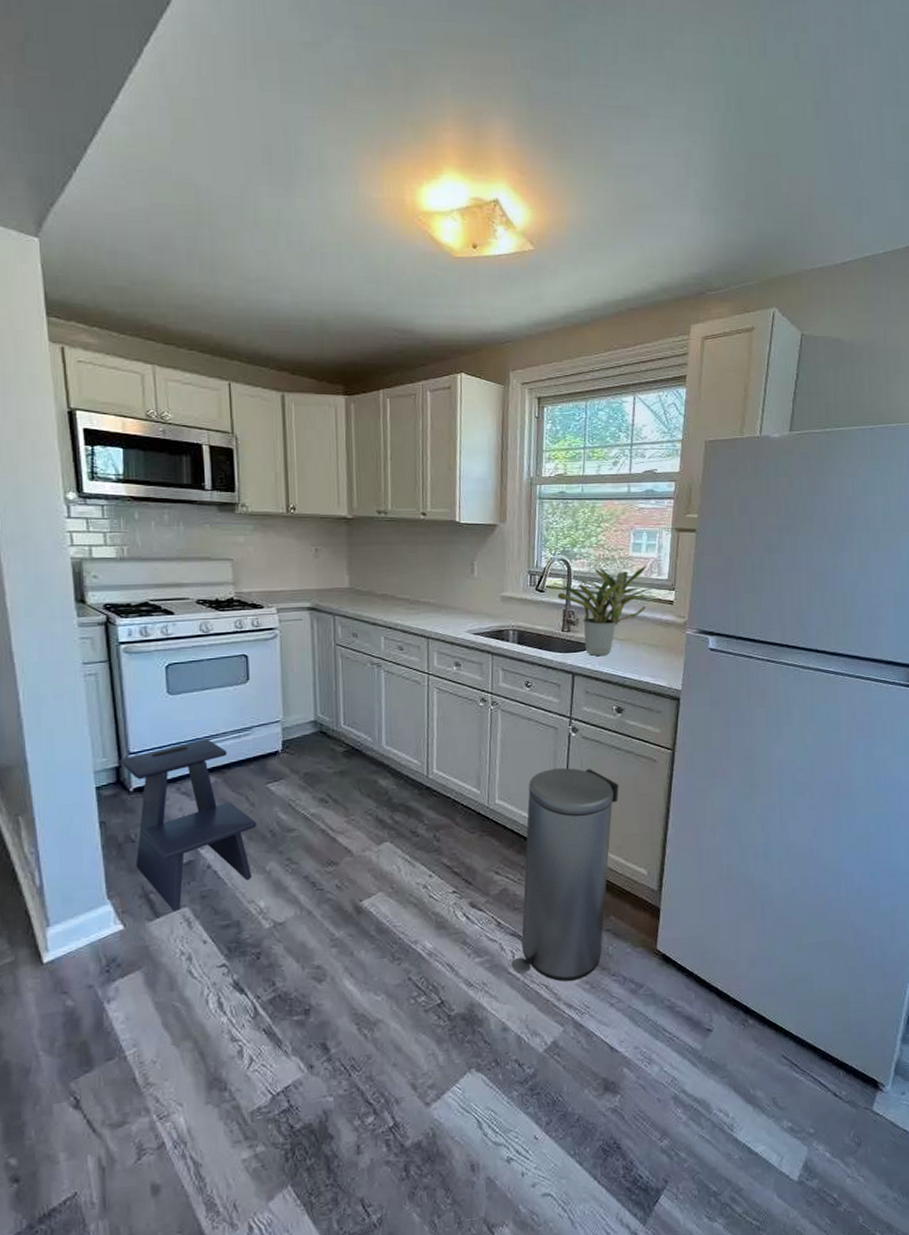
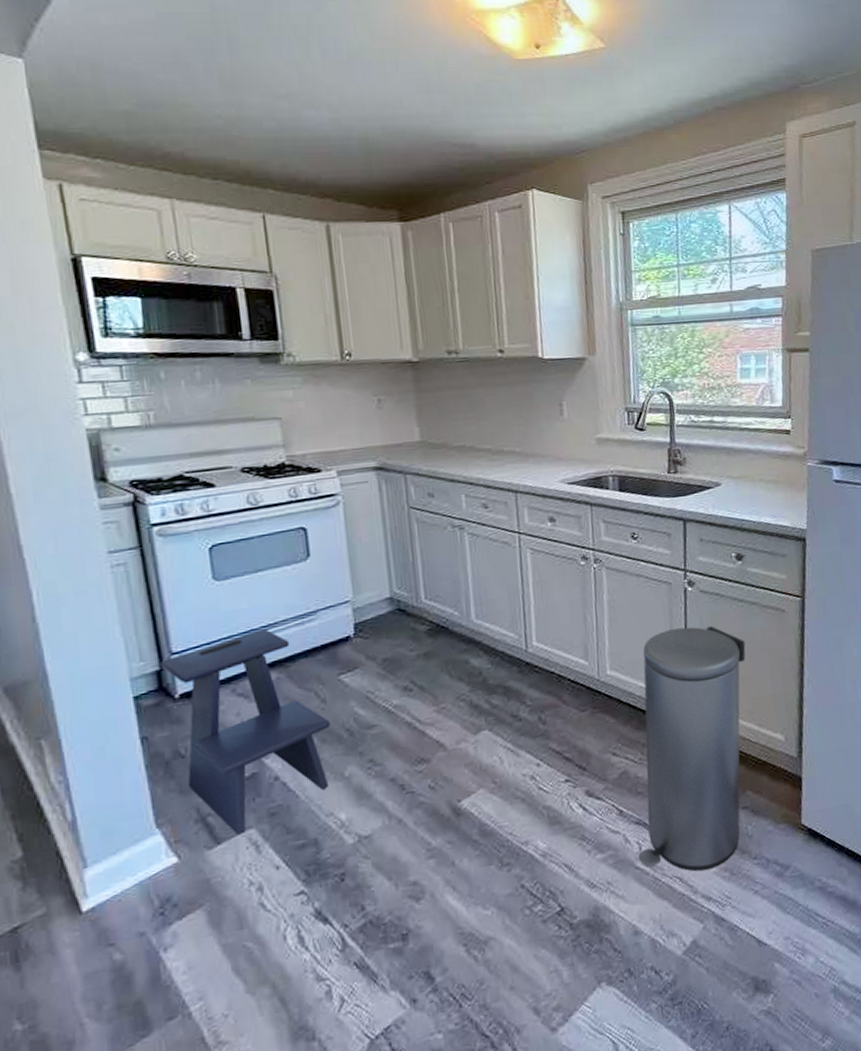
potted plant: present [553,565,662,657] -> none [654,392,777,499]

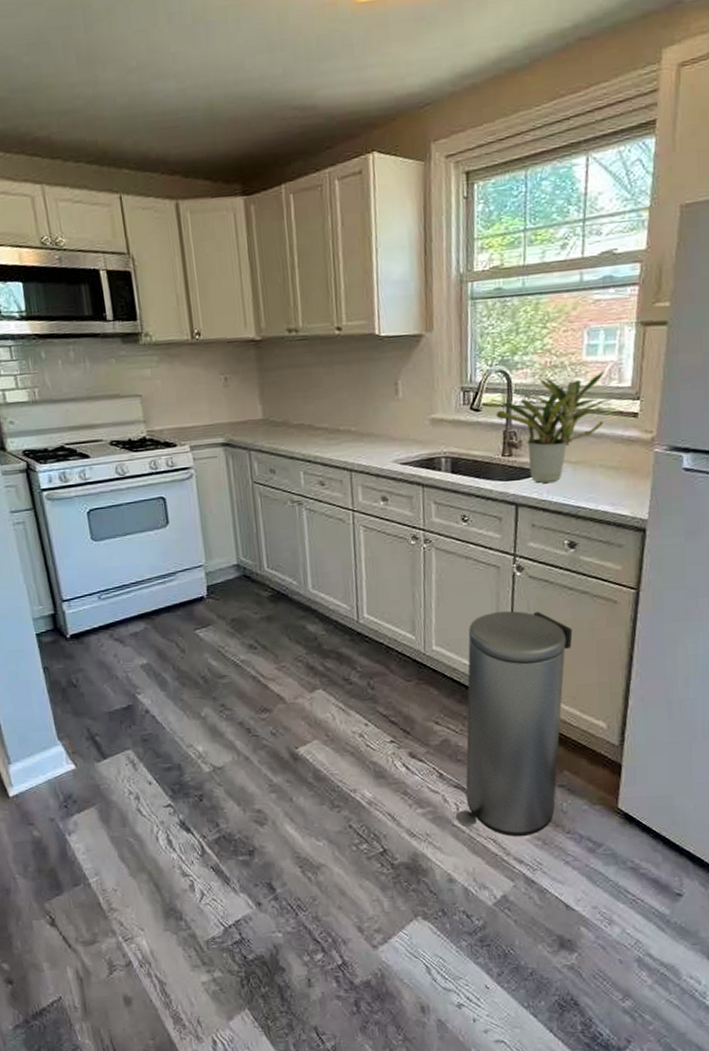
step stool: present [160,629,331,835] -> none [54,585,189,753]
potted plant: none [654,392,777,499] -> present [490,370,623,484]

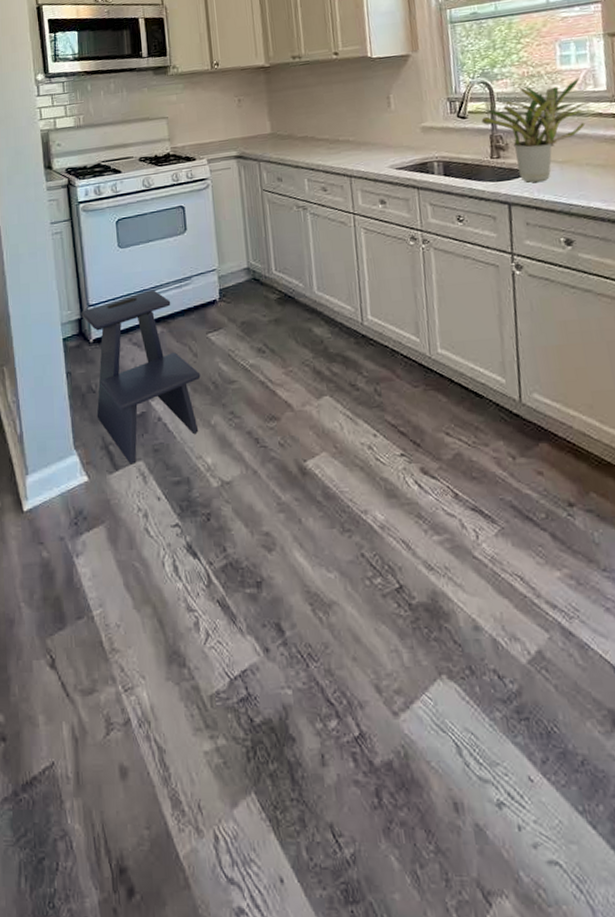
step stool: none [54,585,189,753] -> present [81,289,201,465]
pedal bin: present [455,611,573,836] -> none [472,311,586,573]

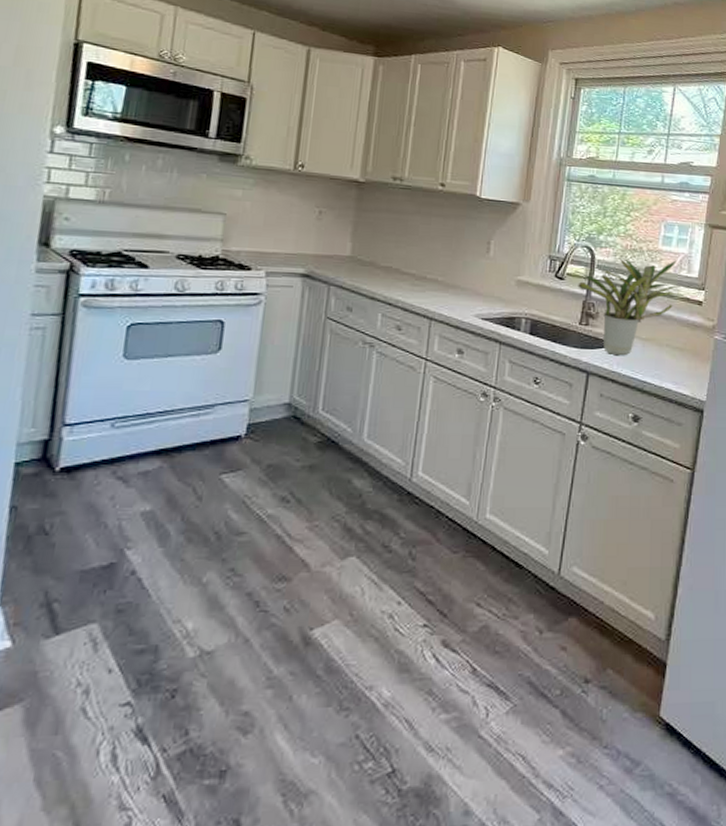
step stool: present [81,289,201,465] -> none [43,415,202,628]

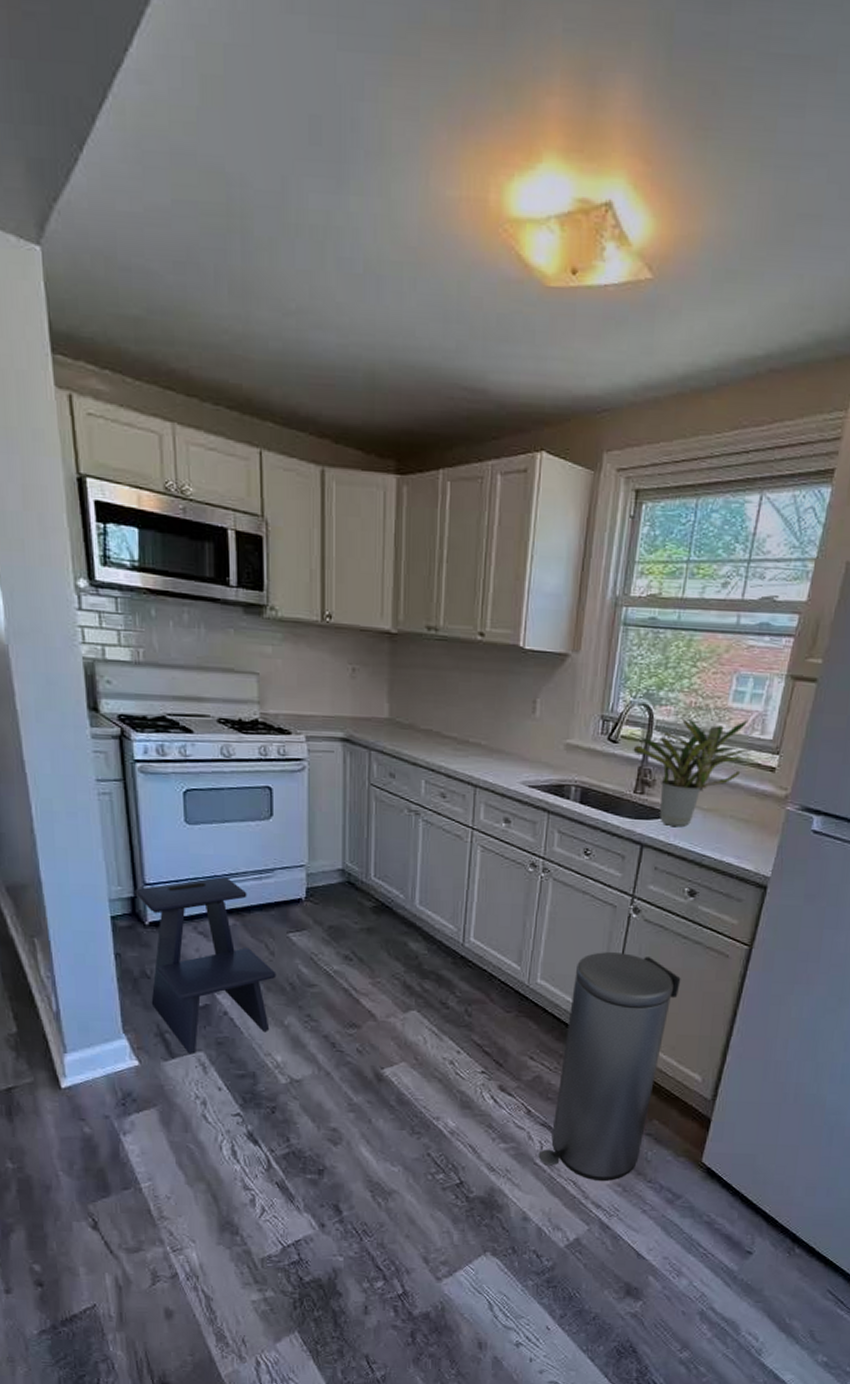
step stool: none [43,415,202,628] -> present [135,877,277,1054]
pedal bin: none [483,482,629,752] -> present [538,952,681,1181]

